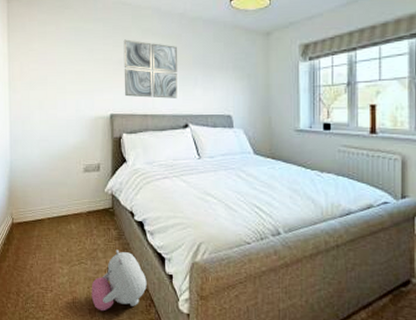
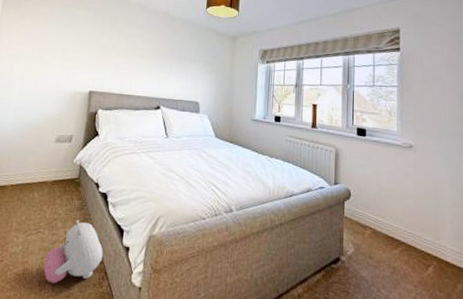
wall art: present [123,39,179,99] -> none [105,27,157,83]

